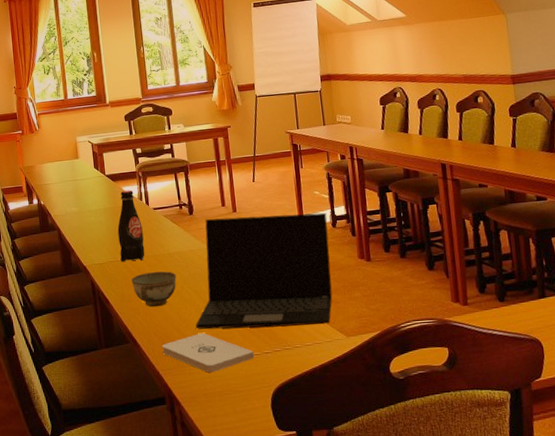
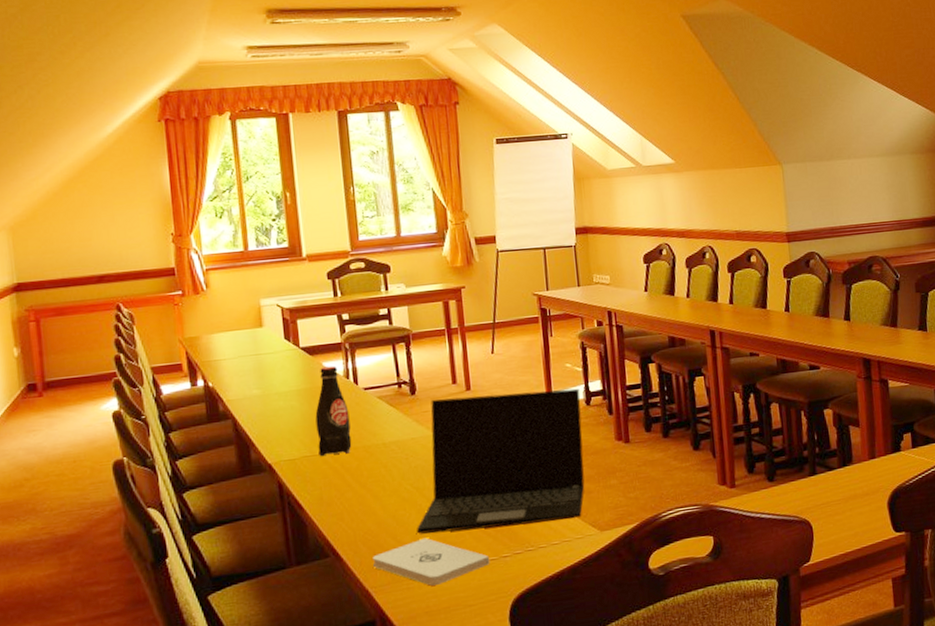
bowl: present [131,271,177,307] -> none [333,465,393,511]

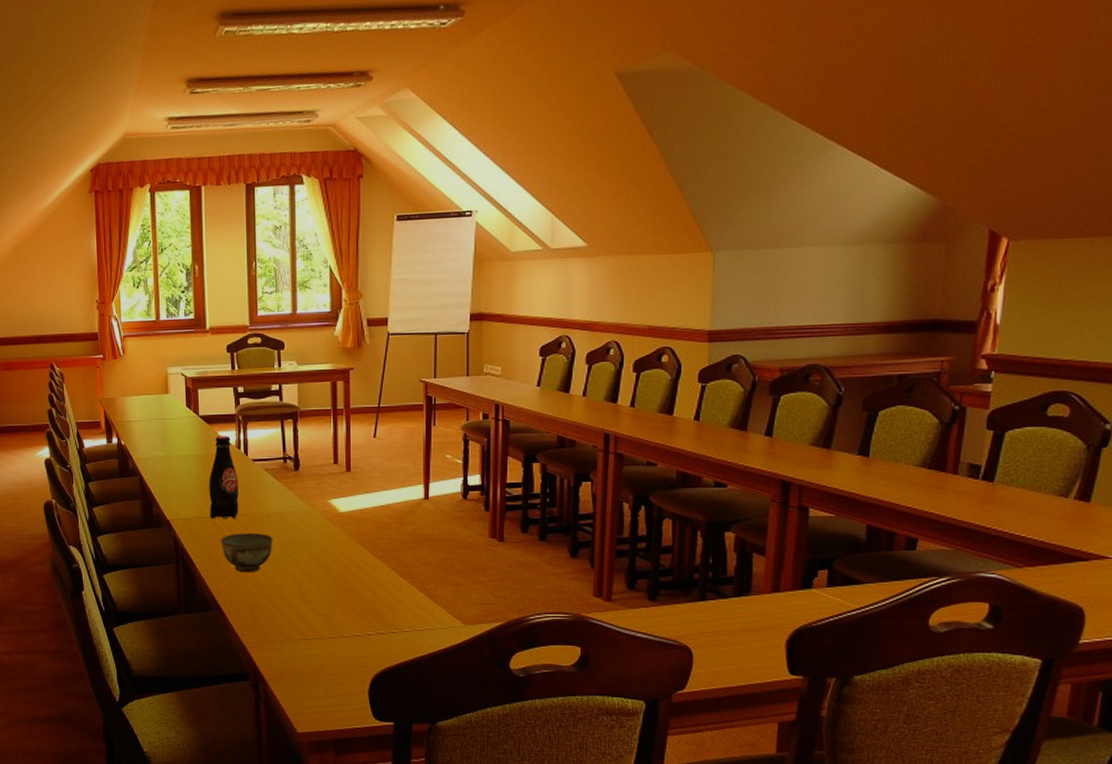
bowl: none [333,465,393,511] -> present [221,533,273,573]
notepad: present [373,537,490,586] -> none [251,606,355,650]
laptop: present [417,388,585,534] -> none [291,476,458,609]

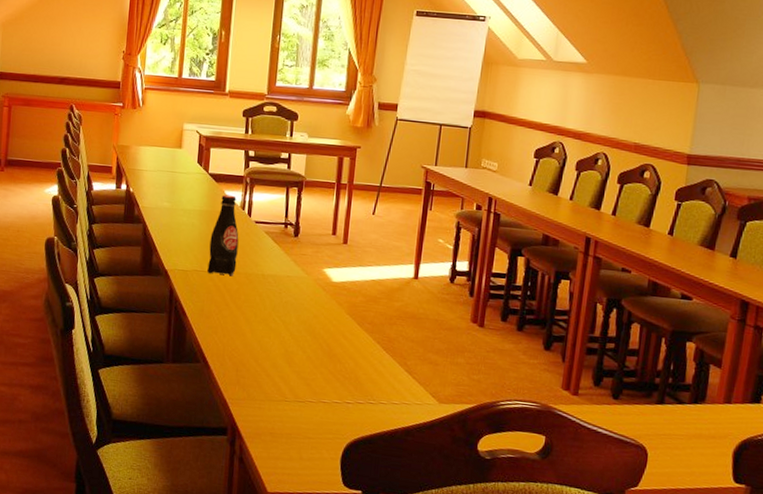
bowl: present [221,533,273,573] -> none [215,290,266,331]

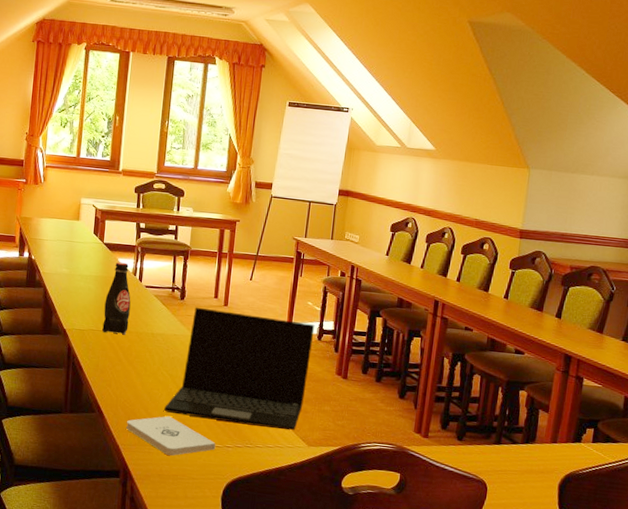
notepad: none [234,367,335,412] -> present [126,416,216,456]
laptop: none [276,245,447,386] -> present [164,307,315,431]

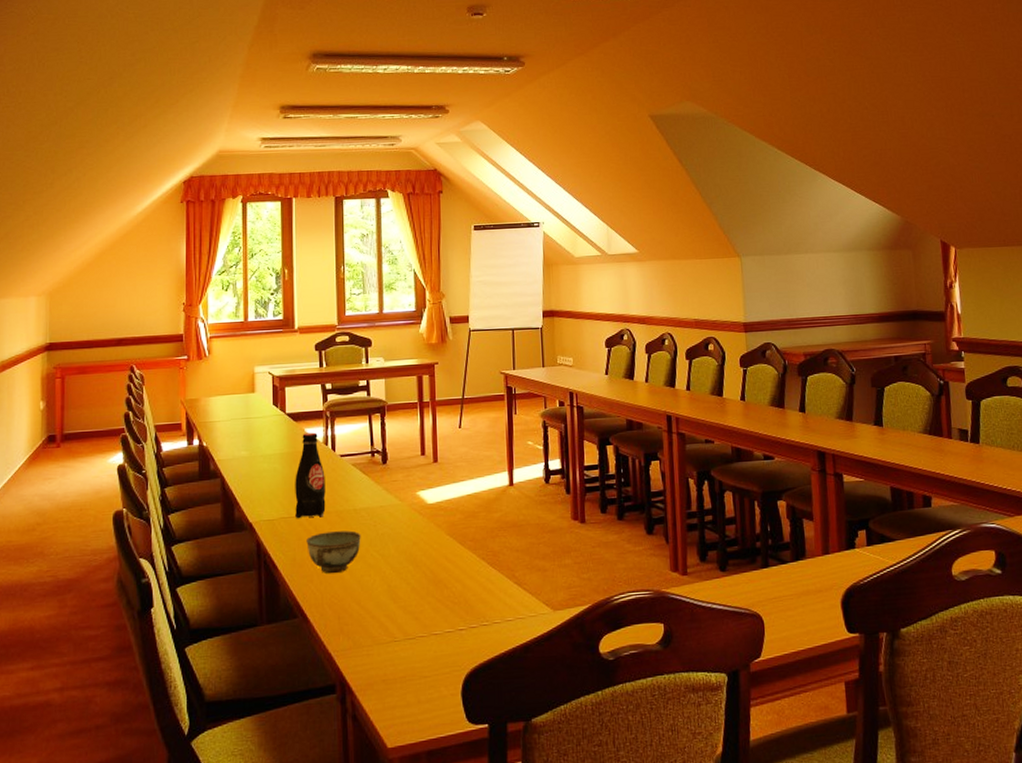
bowl: none [109,347,155,383] -> present [306,530,361,574]
notepad: present [126,416,216,456] -> none [337,605,447,654]
laptop: present [164,307,315,431] -> none [380,466,541,601]

